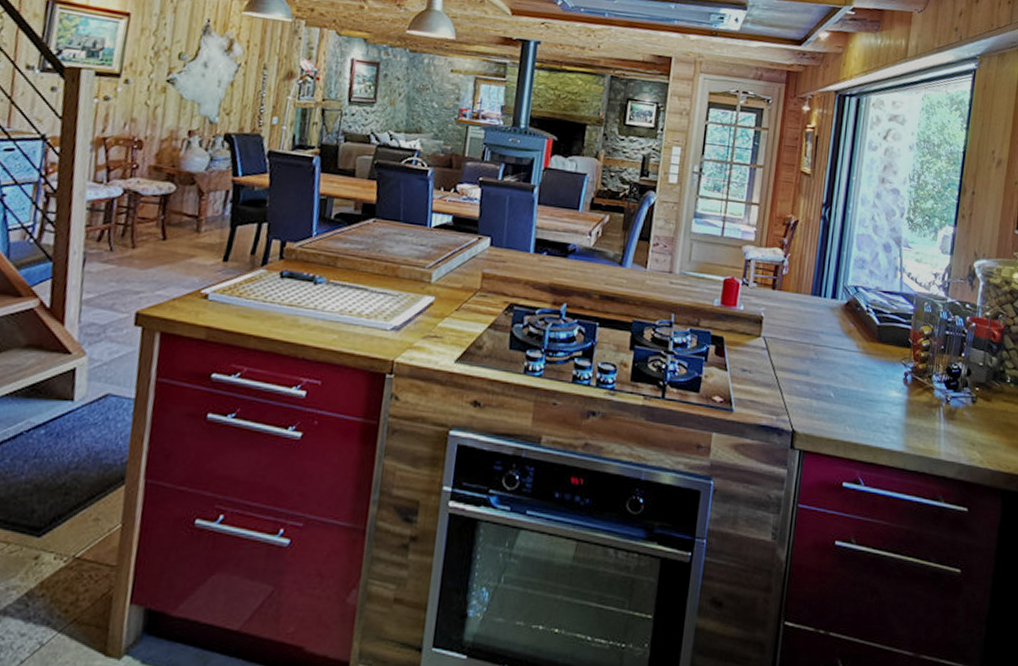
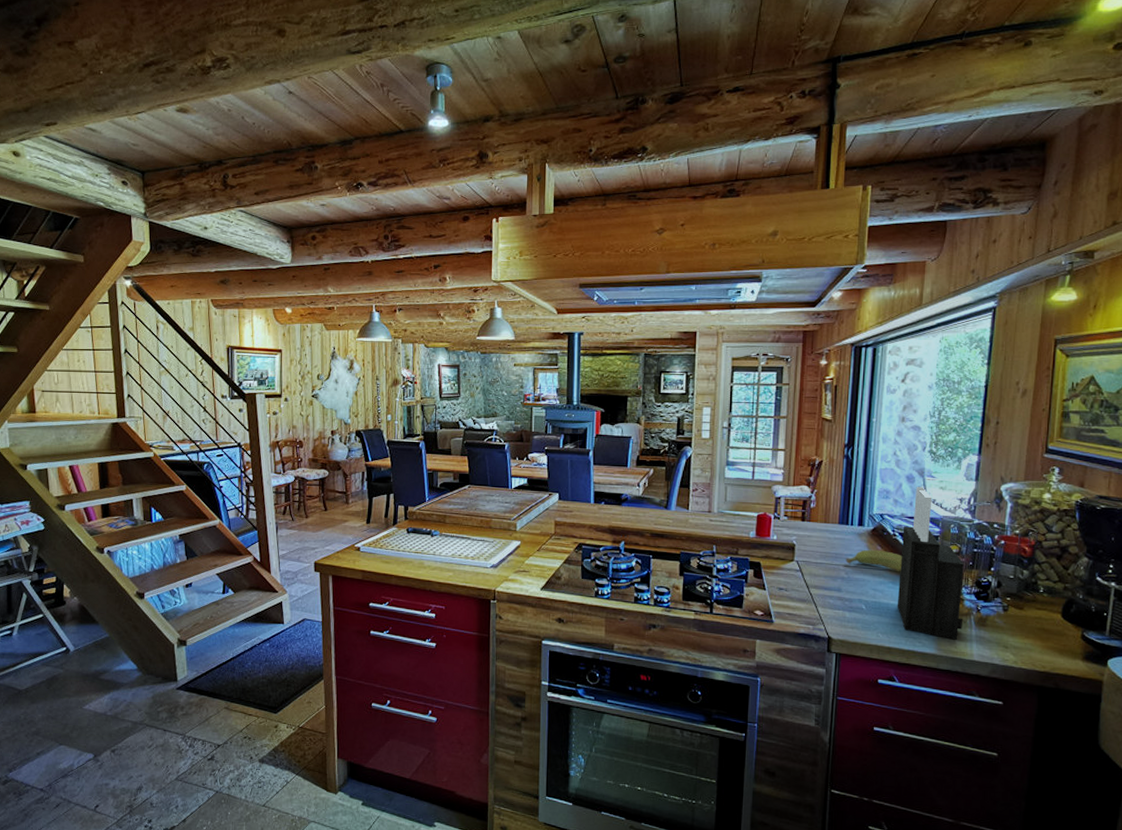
banana: none [816,326,874,354] -> present [846,549,902,571]
knife block: none [866,257,936,435] -> present [897,487,964,640]

